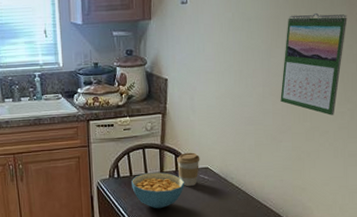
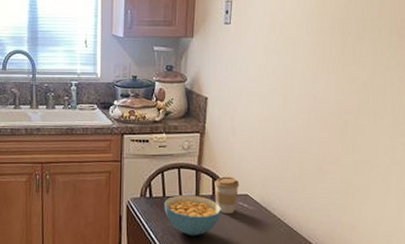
calendar: present [280,13,347,115] -> none [327,42,397,149]

